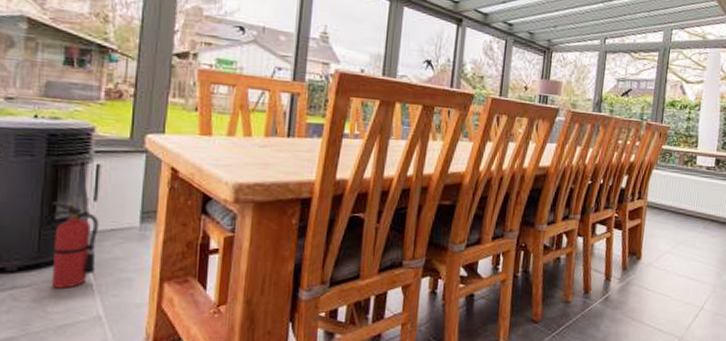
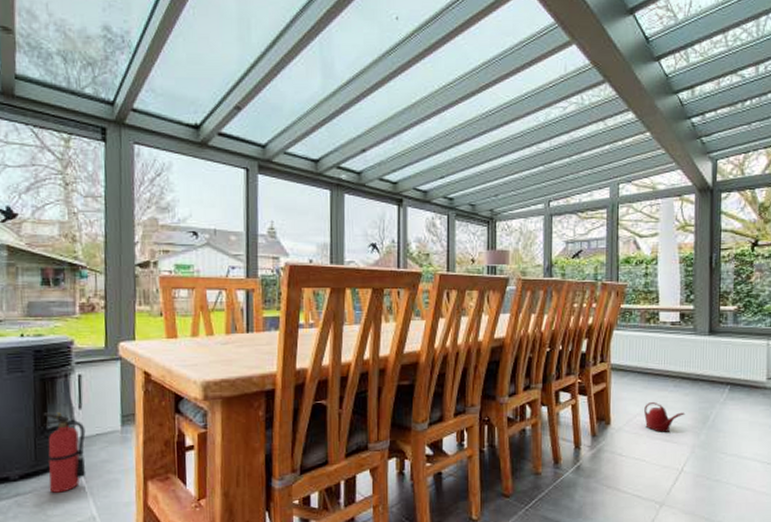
watering can: none [673,240,711,271] -> present [644,401,686,432]

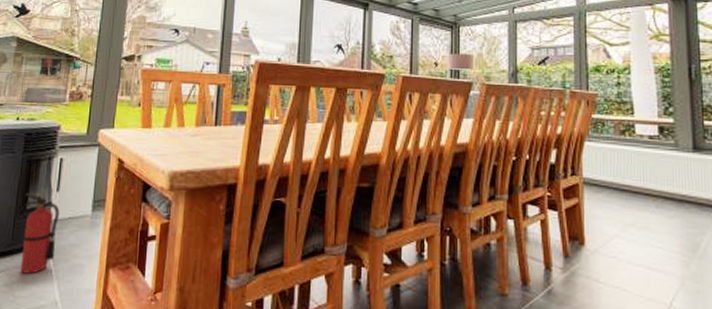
watering can: present [644,401,686,432] -> none [623,222,671,259]

